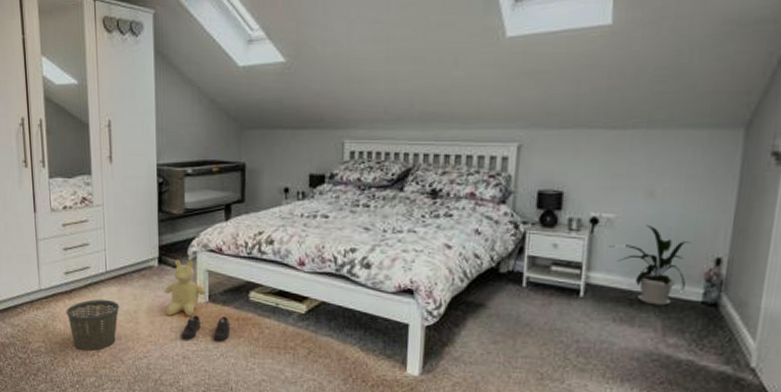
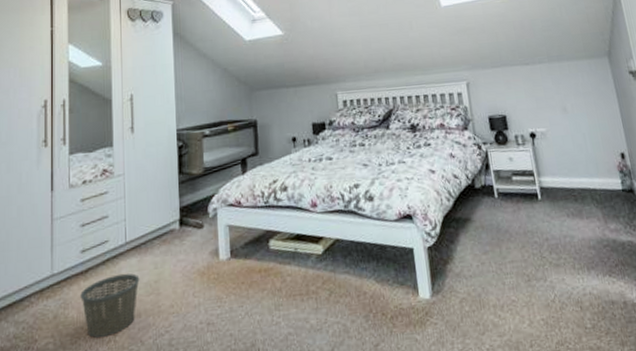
teddy bear: present [164,259,206,317] -> none [185,217,227,280]
shoe: present [181,315,231,341] -> none [204,270,254,303]
house plant: present [608,224,691,306] -> none [547,133,608,199]

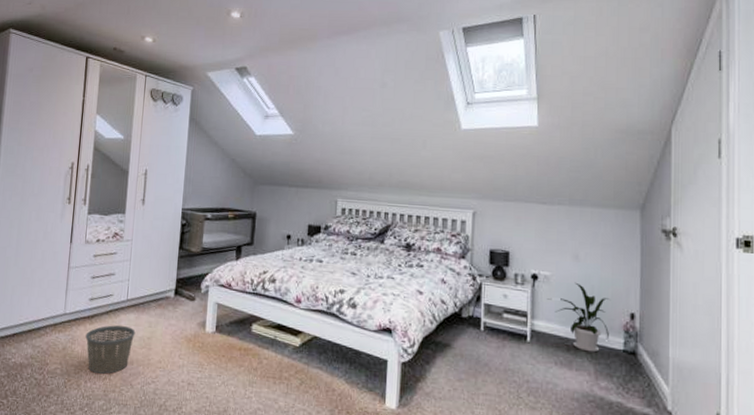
house plant: none [547,133,608,199] -> present [546,282,610,353]

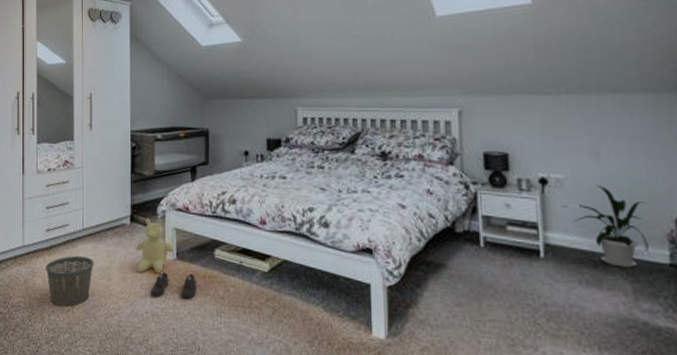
teddy bear: none [176,292,214,345] -> present [135,218,174,274]
shoe: none [188,344,233,369] -> present [150,272,197,299]

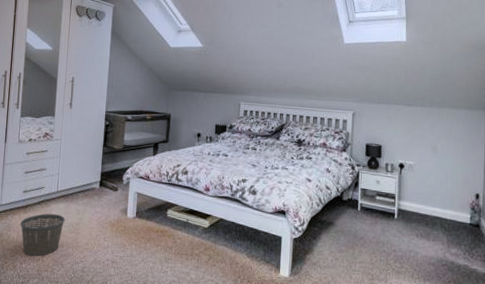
teddy bear: present [135,218,174,274] -> none [102,183,134,229]
shoe: present [150,272,197,299] -> none [112,228,151,249]
house plant: present [561,185,649,268] -> none [411,169,460,226]

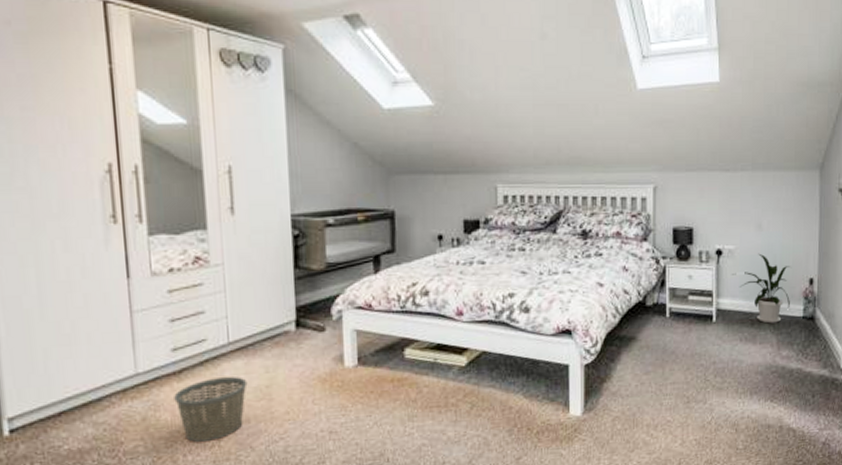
house plant: none [411,169,460,226] -> present [731,253,791,324]

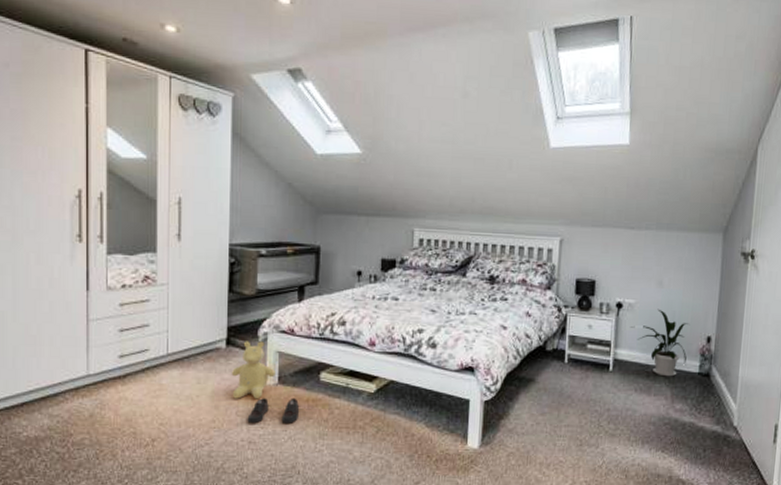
basket: present [174,377,248,442] -> none [118,384,181,440]
teddy bear: none [303,320,354,386] -> present [231,341,275,399]
shoe: none [326,379,385,411] -> present [247,397,300,423]

